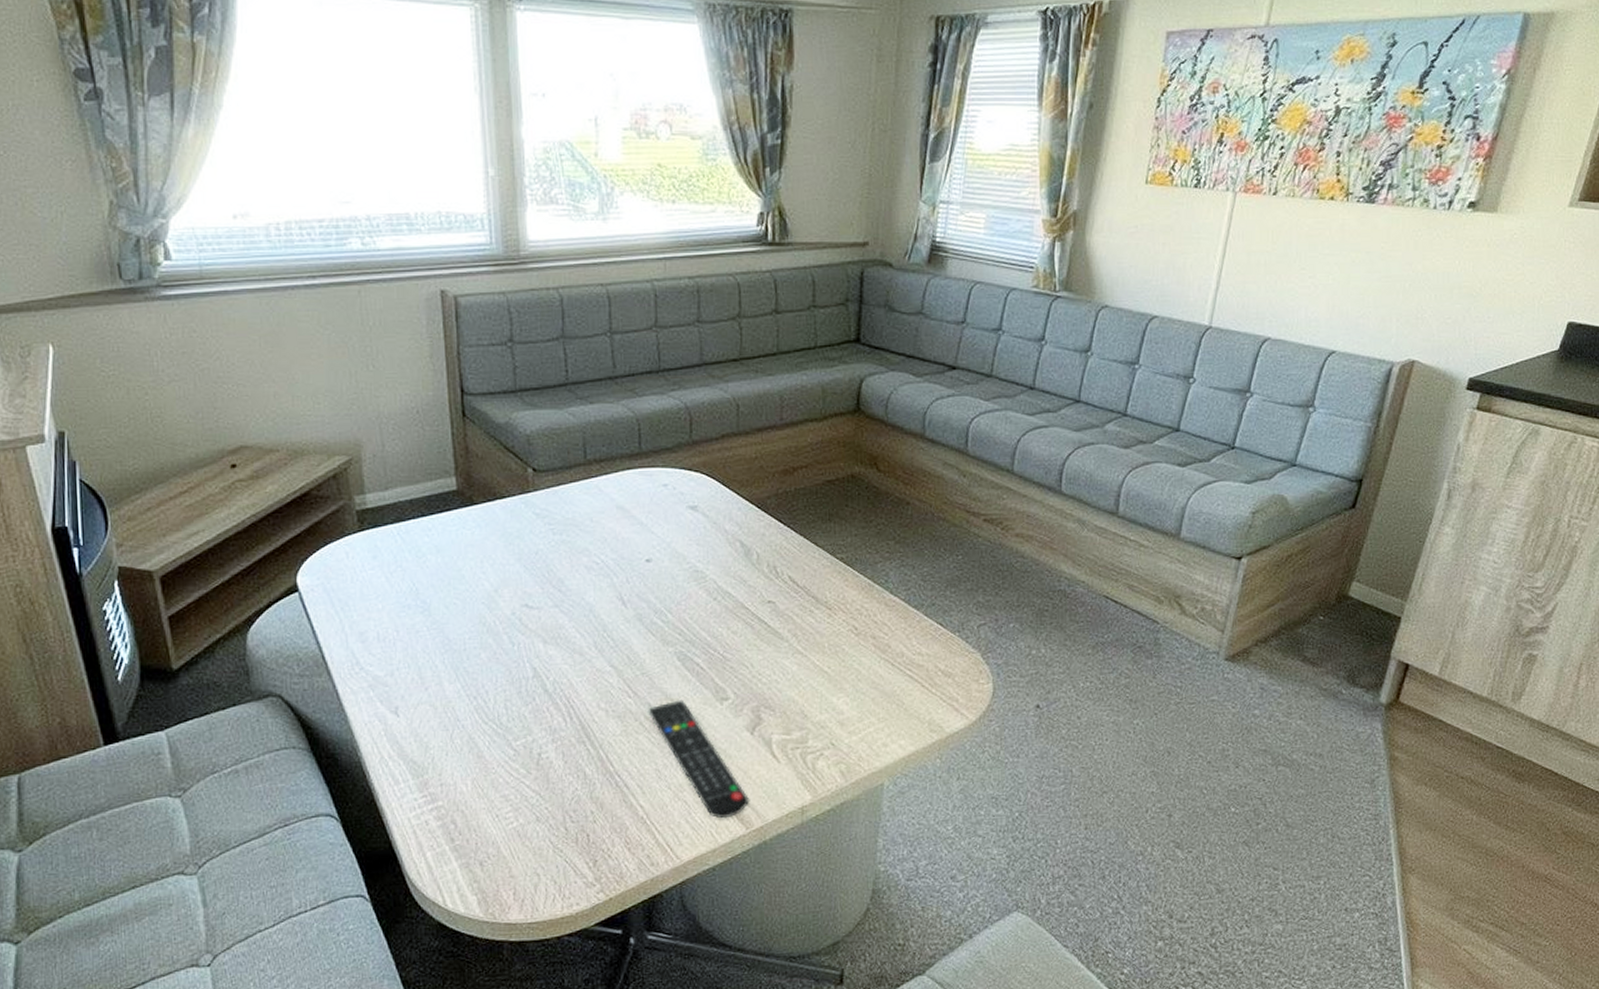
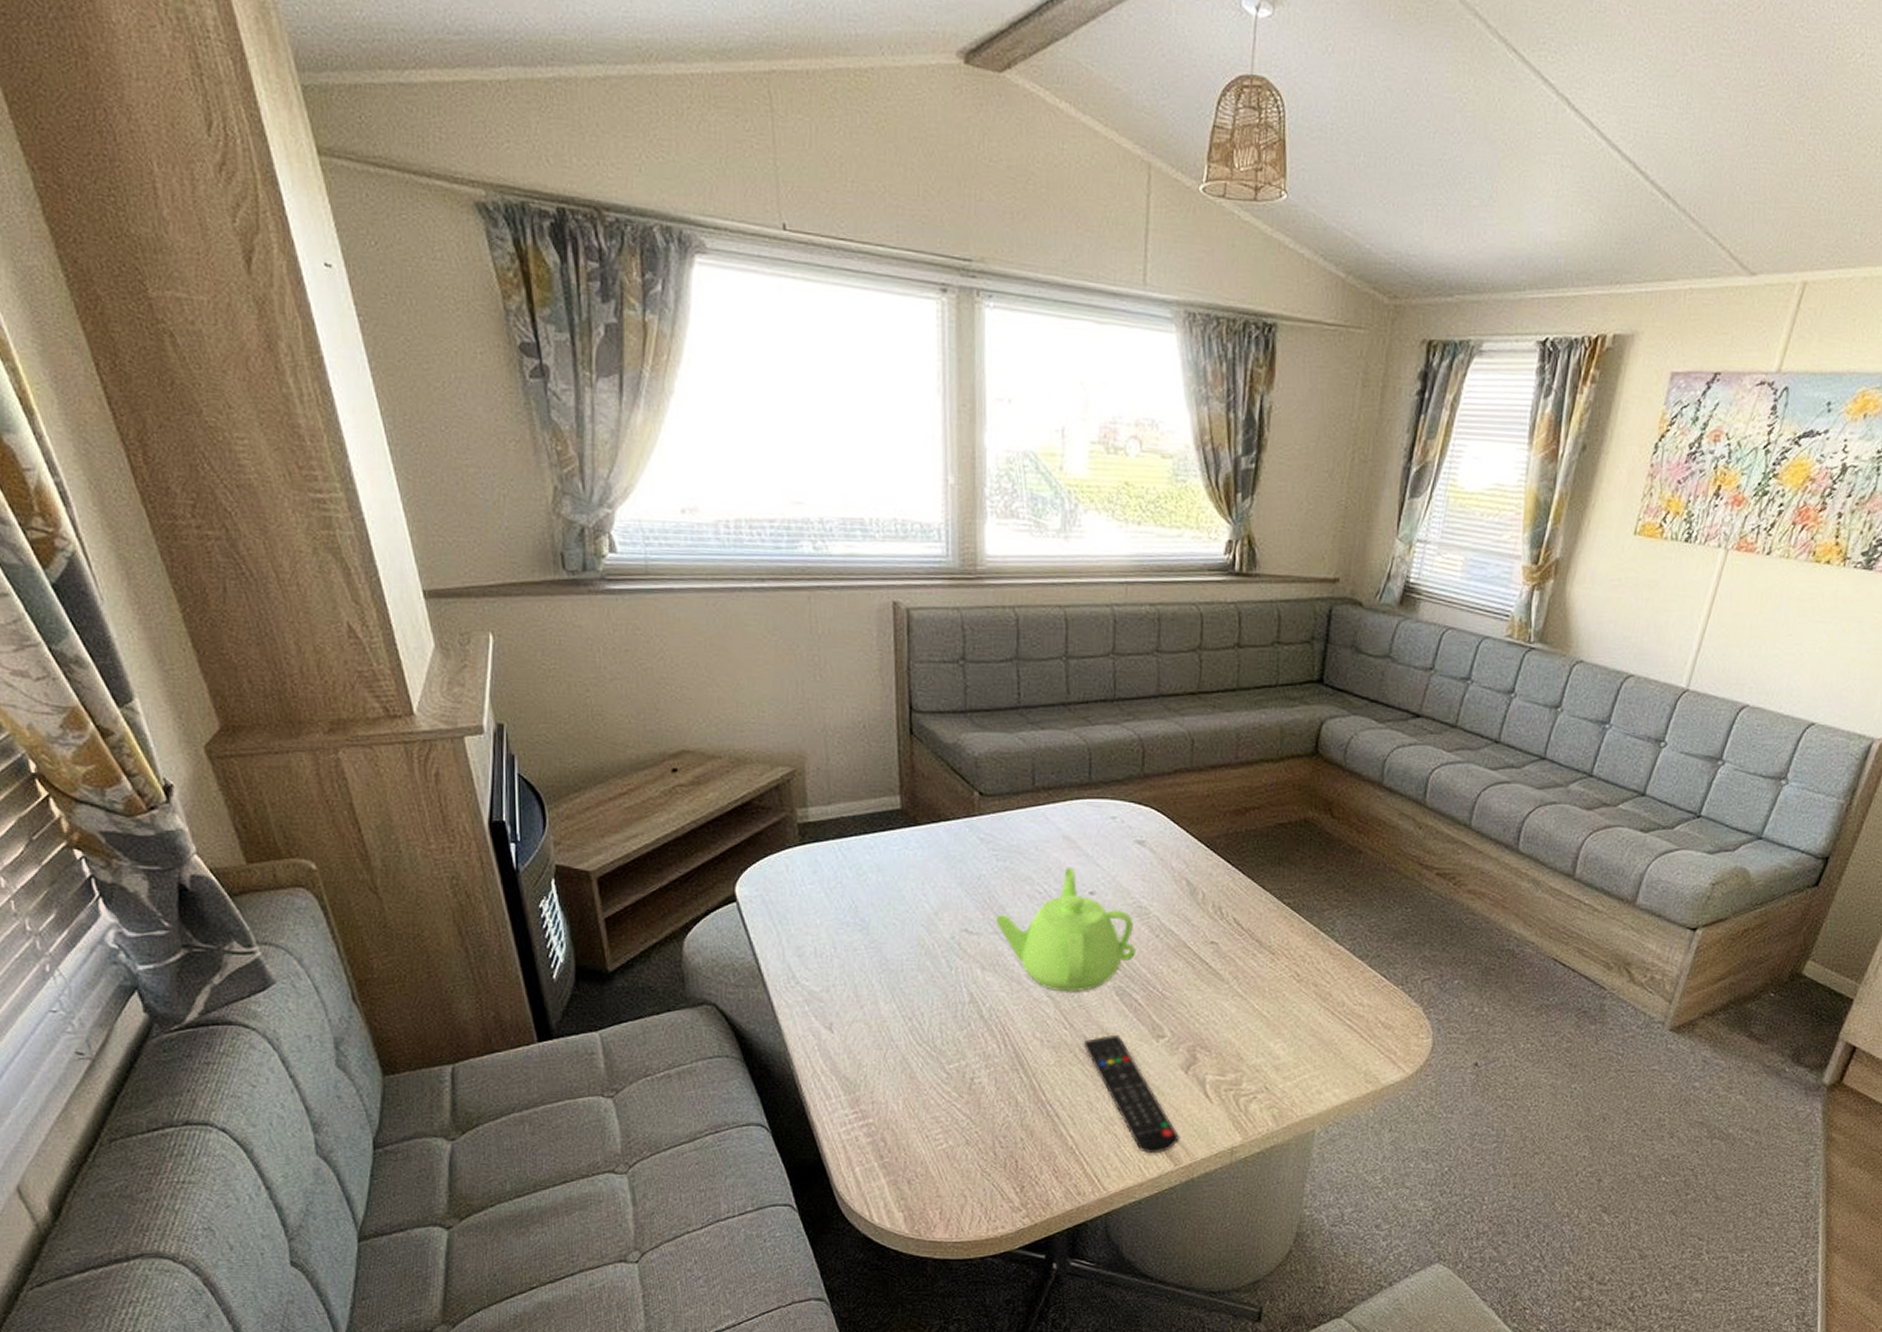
teapot: none [554,536,694,660] -> present [995,867,1135,991]

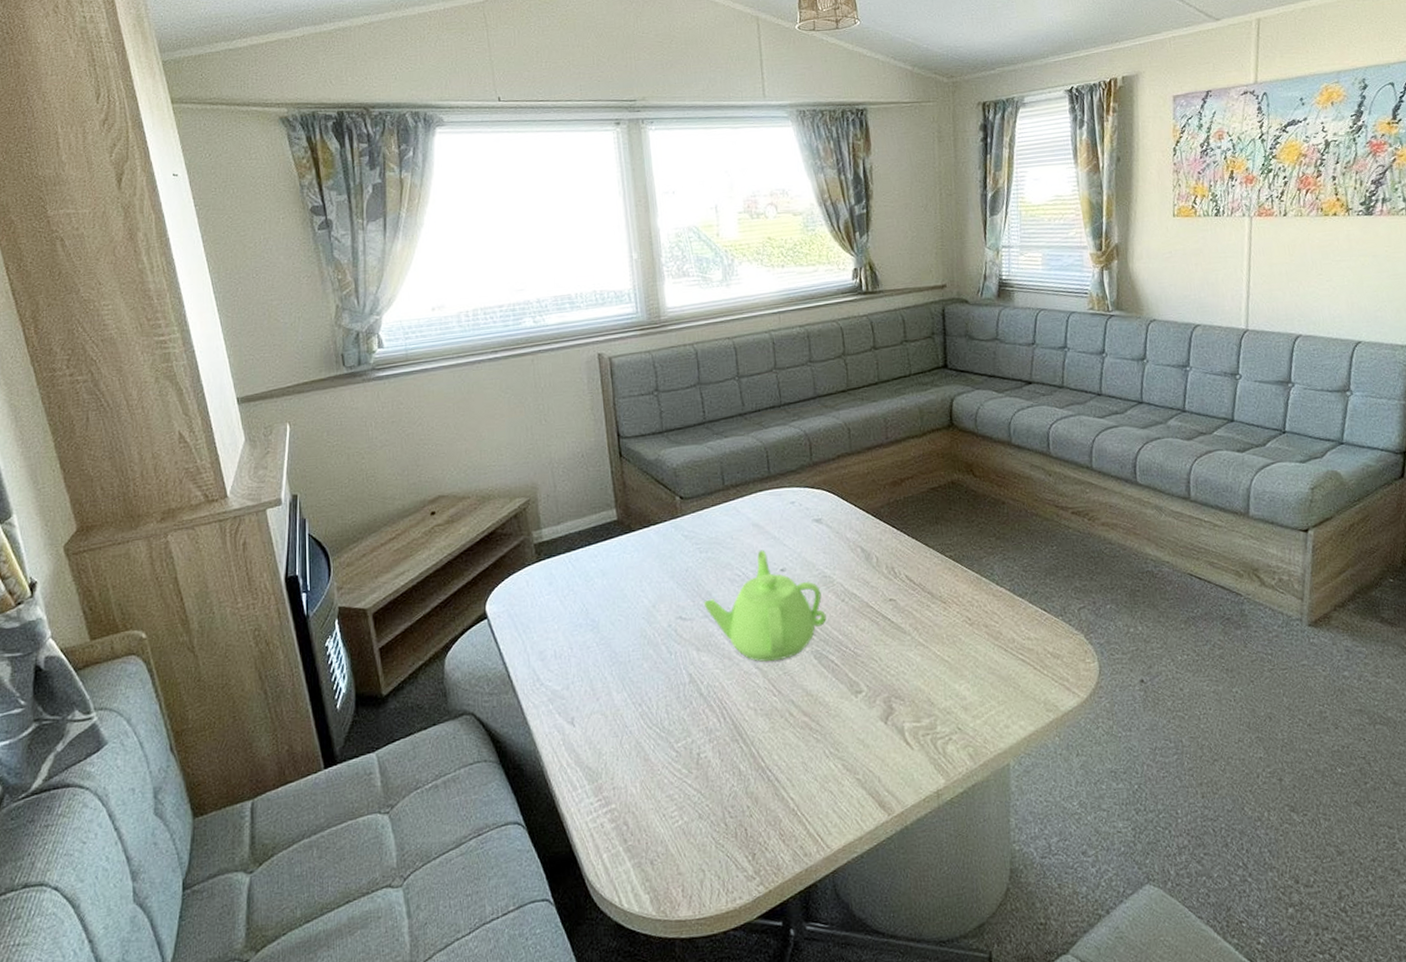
remote control: present [1083,1034,1180,1154] -> none [791,695,890,807]

